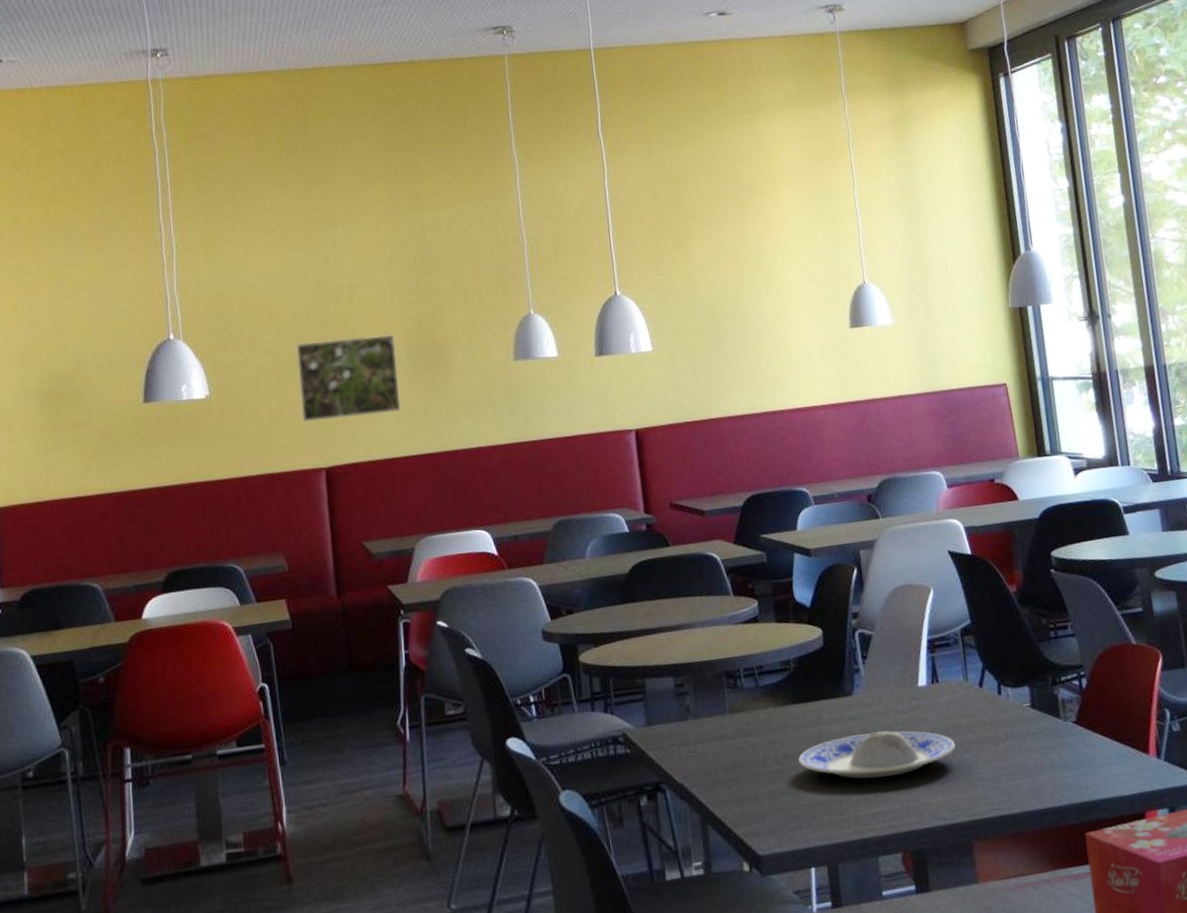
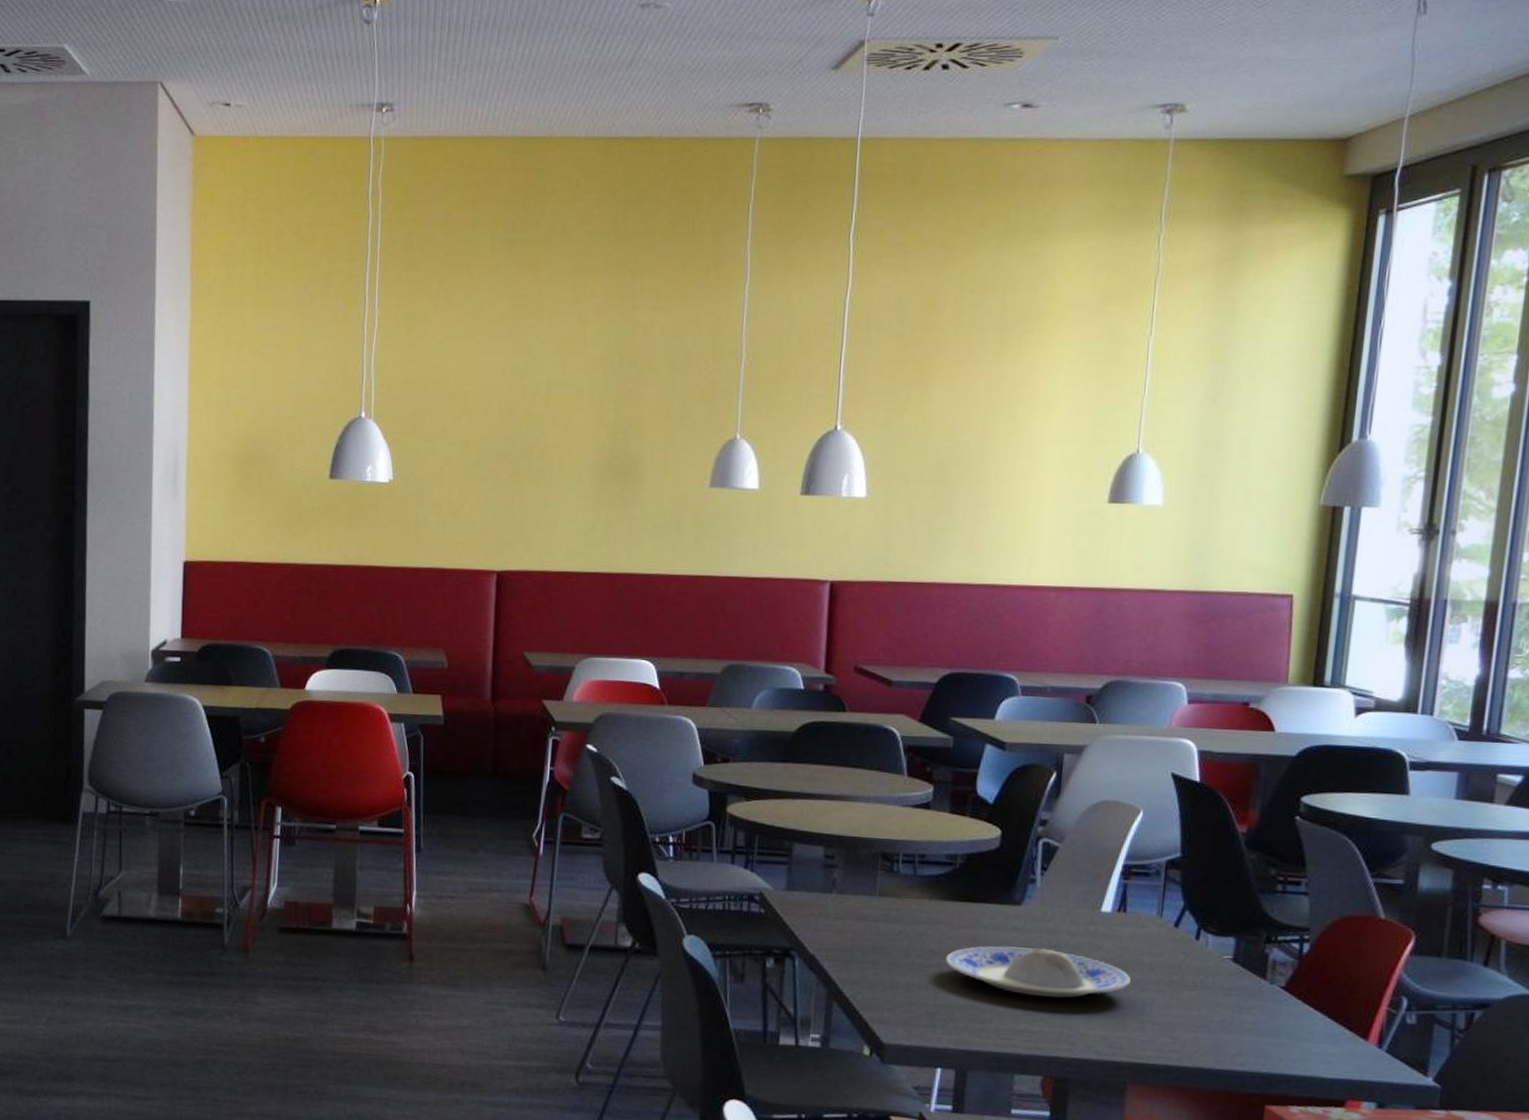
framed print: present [296,334,401,422] -> none [481,439,587,524]

